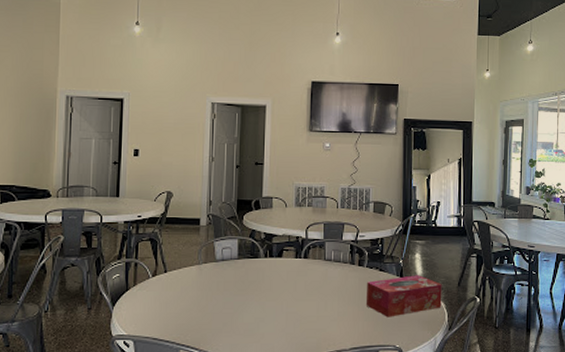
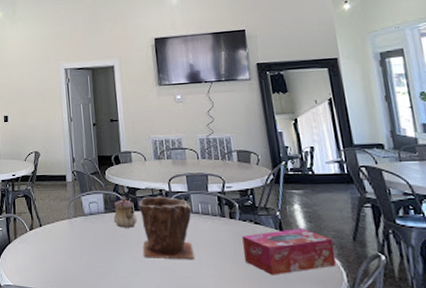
teapot: none [246,243,270,274] -> present [113,197,137,228]
plant pot: none [272,242,326,304] -> present [139,195,194,259]

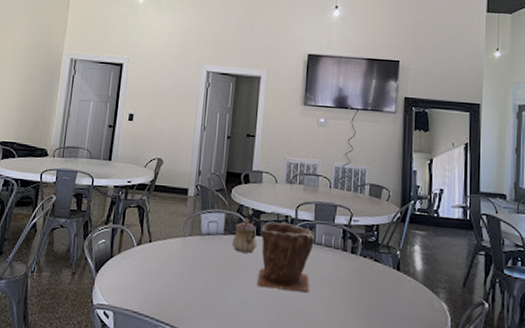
tissue box: present [242,228,337,275] -> none [357,269,445,315]

